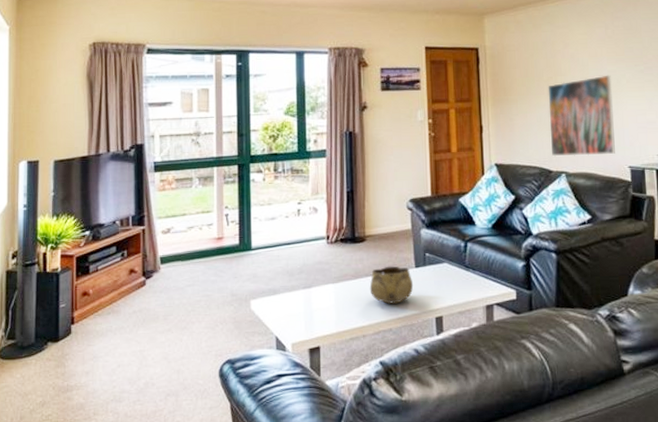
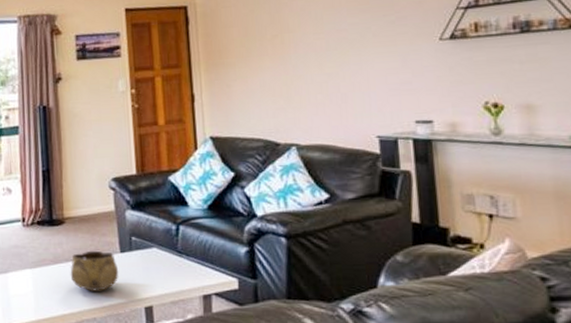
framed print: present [548,75,615,157] -> none [272,28,359,127]

